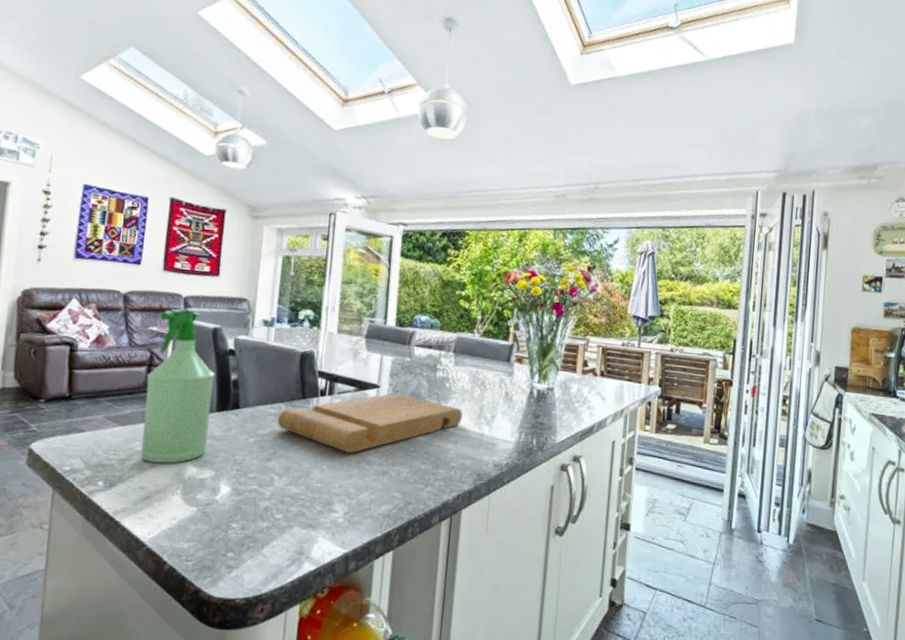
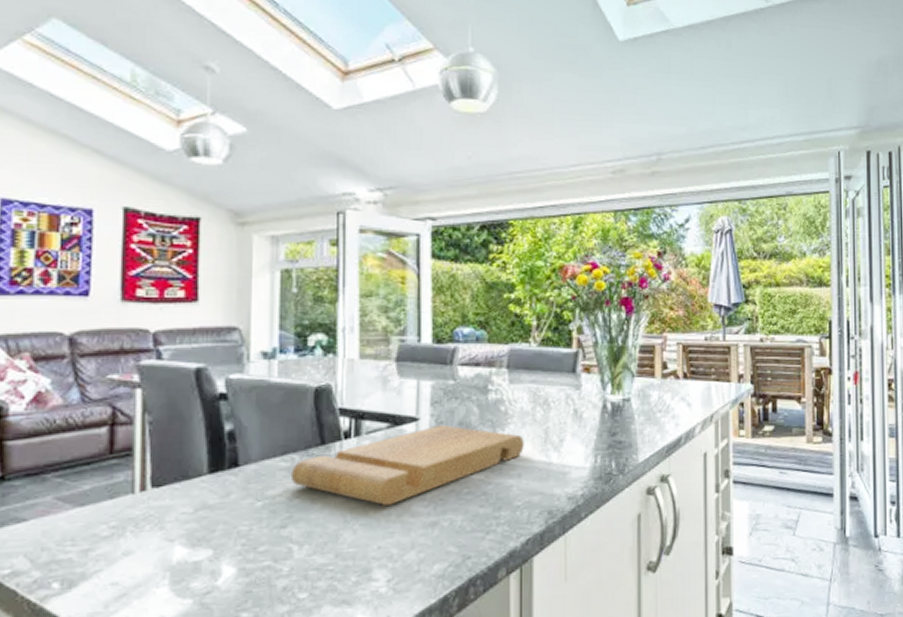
spray bottle: present [141,309,215,464] -> none [110,348,203,549]

